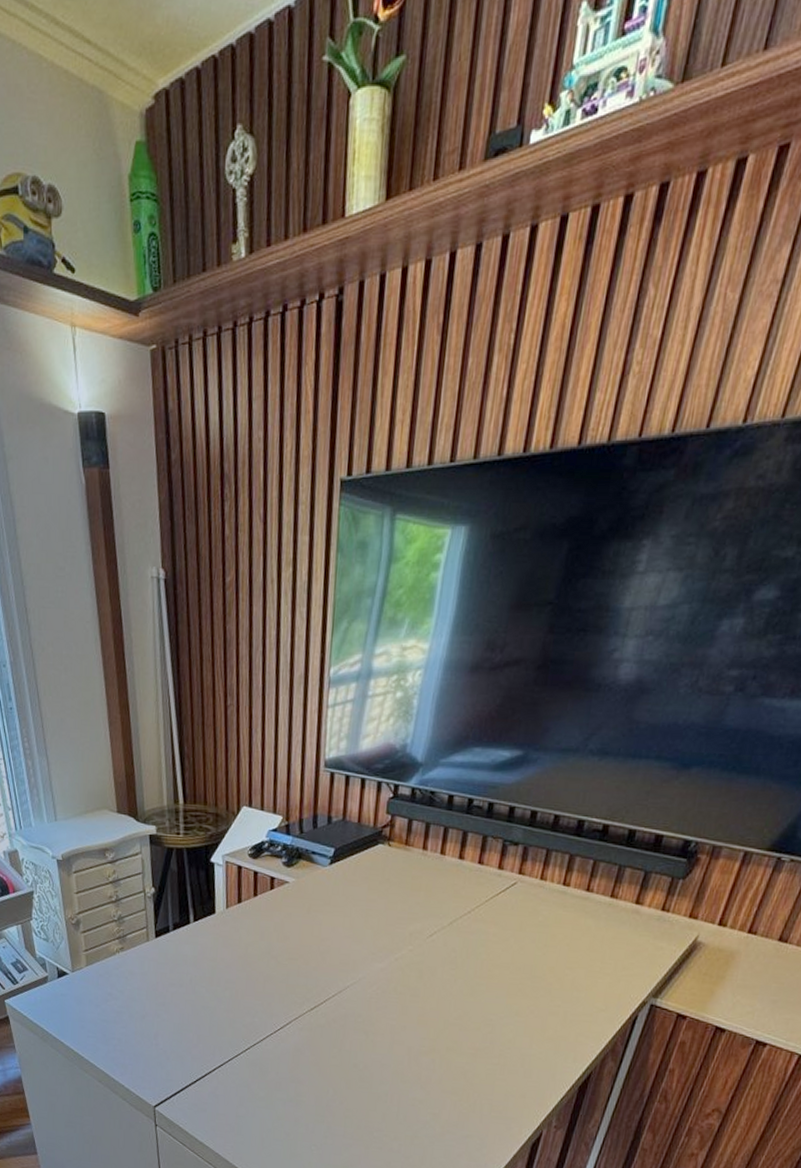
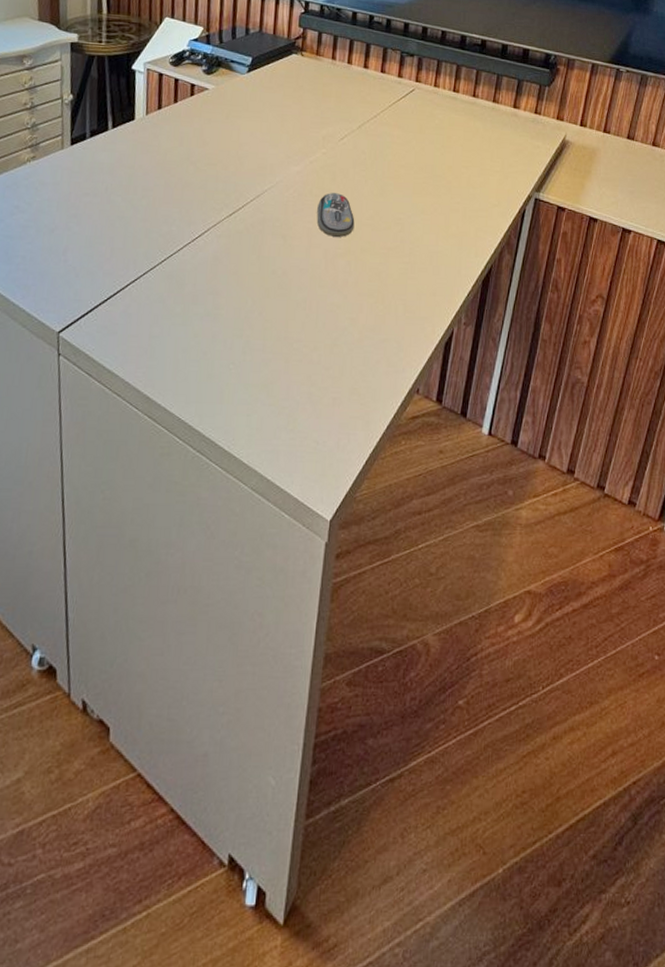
computer mouse: none [401,991,441,1036] -> present [317,193,355,237]

